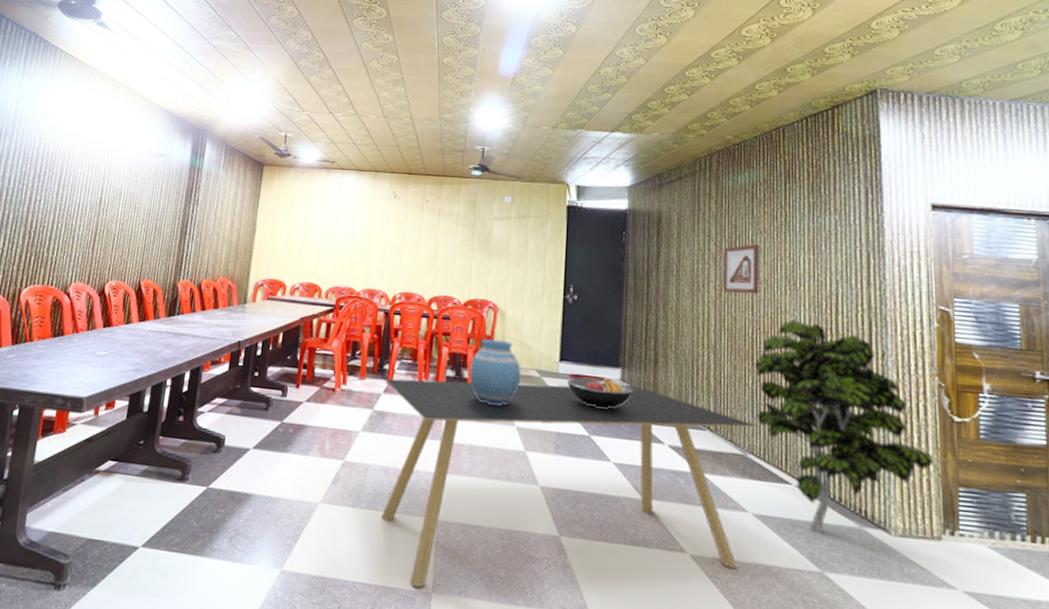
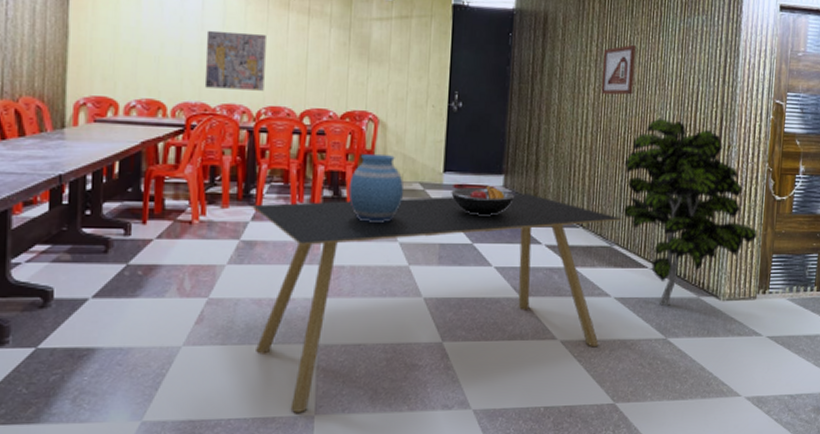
wall art: none [352,227,403,279] -> present [204,30,266,91]

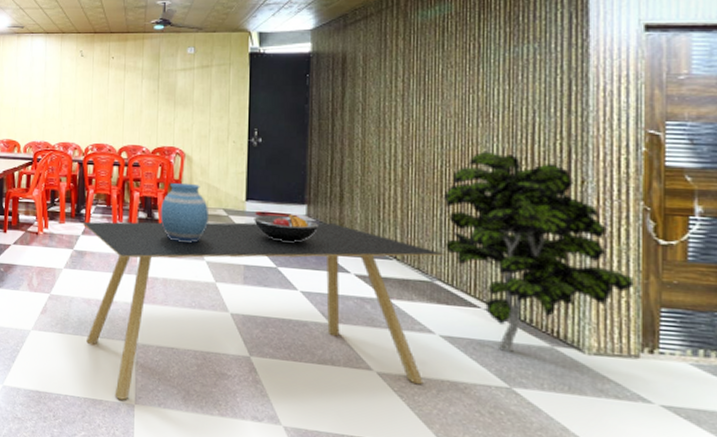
wall art: present [204,30,266,91] -> none [46,86,92,132]
picture frame: present [601,44,636,95] -> none [410,78,450,129]

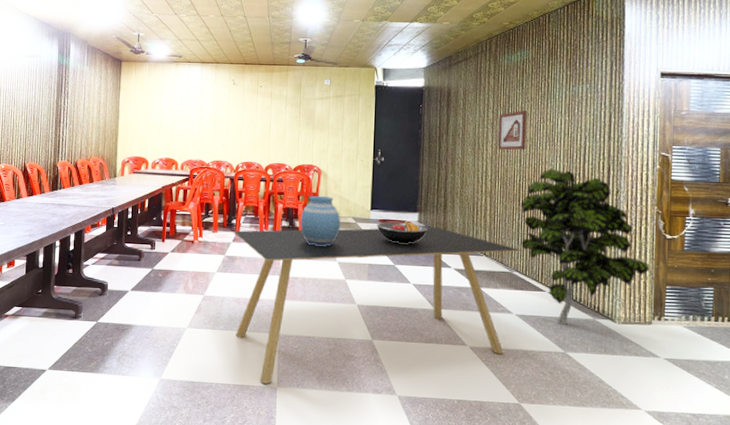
picture frame: none [410,78,450,129] -> present [497,110,527,151]

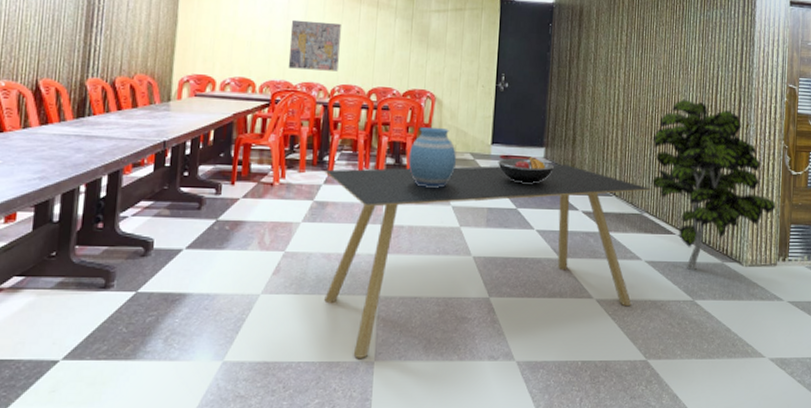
wall art: none [202,110,242,151] -> present [288,19,341,71]
picture frame: present [497,110,527,151] -> none [630,34,661,79]

